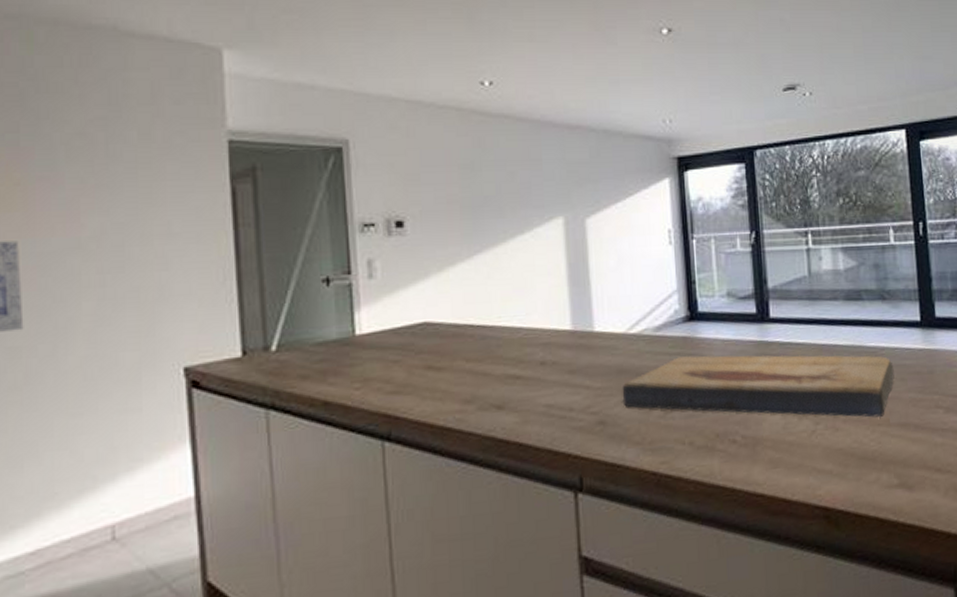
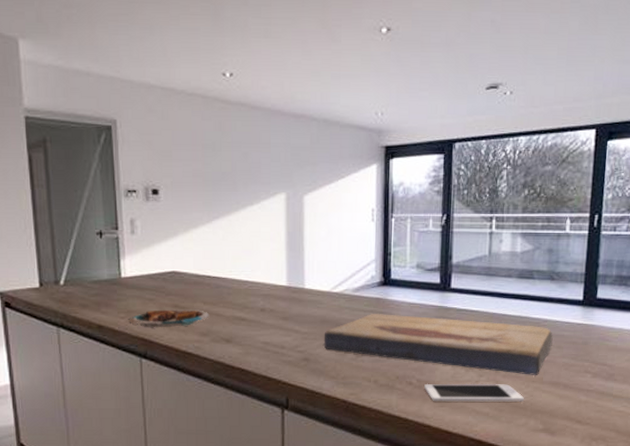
plate: none [364,369,474,400] -> present [127,309,210,328]
cell phone: none [751,431,873,463] -> present [424,383,525,402]

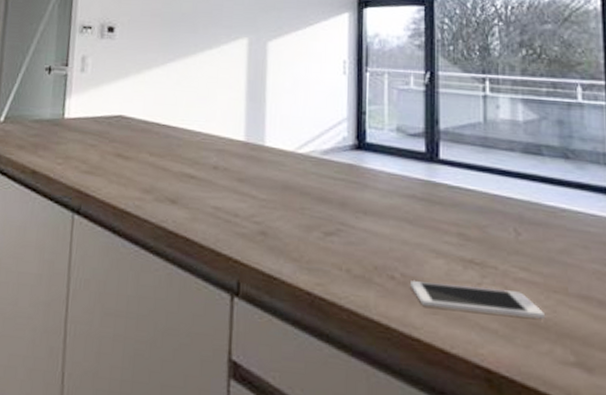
plate: present [127,309,210,328] -> none [64,158,155,181]
fish fossil: present [323,314,553,375] -> none [285,183,576,283]

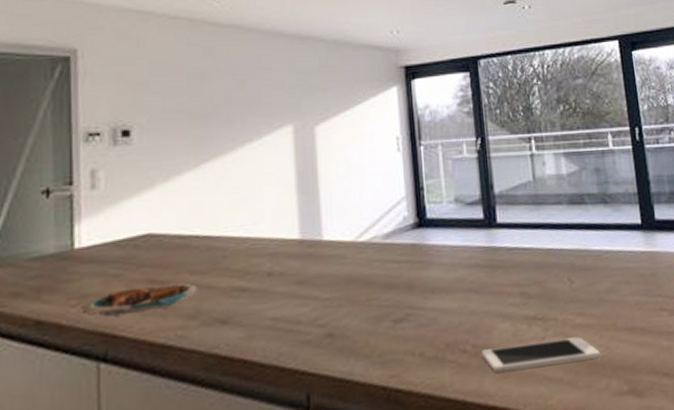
plate: none [64,158,155,181] -> present [80,283,198,317]

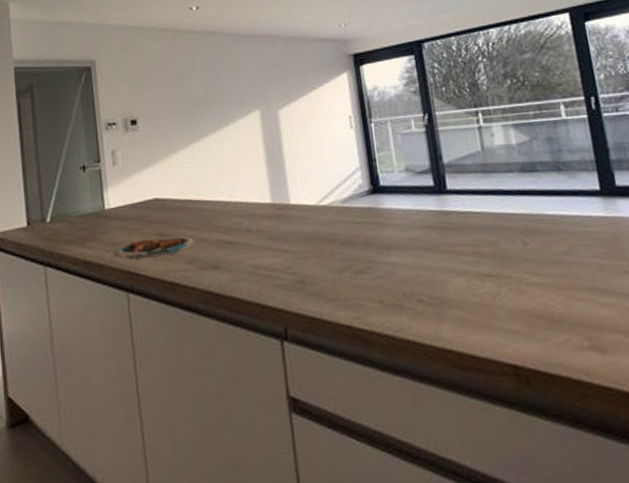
cell phone: present [482,337,602,373] -> none [437,294,559,321]

